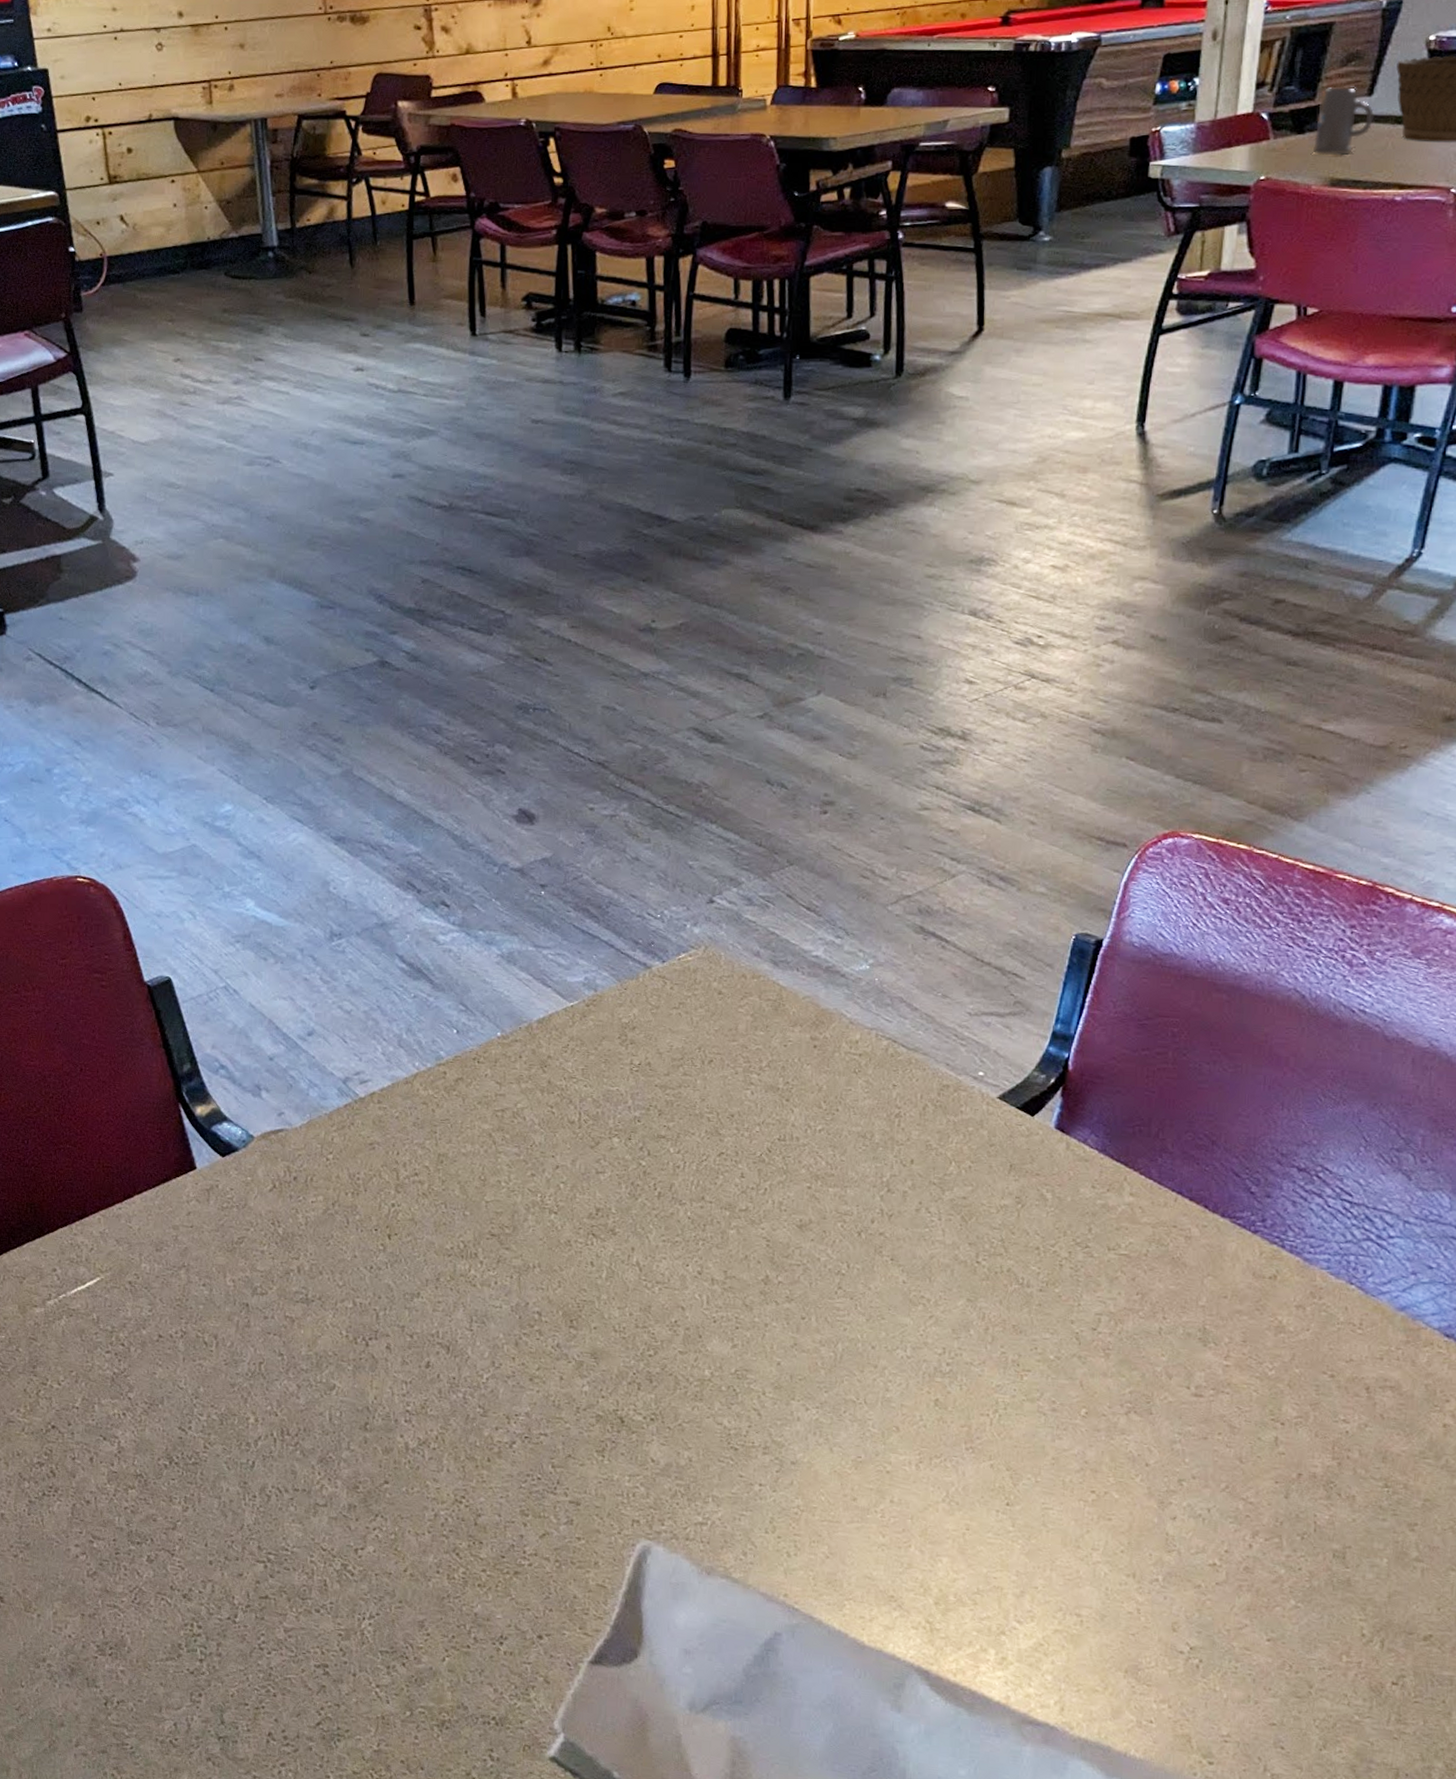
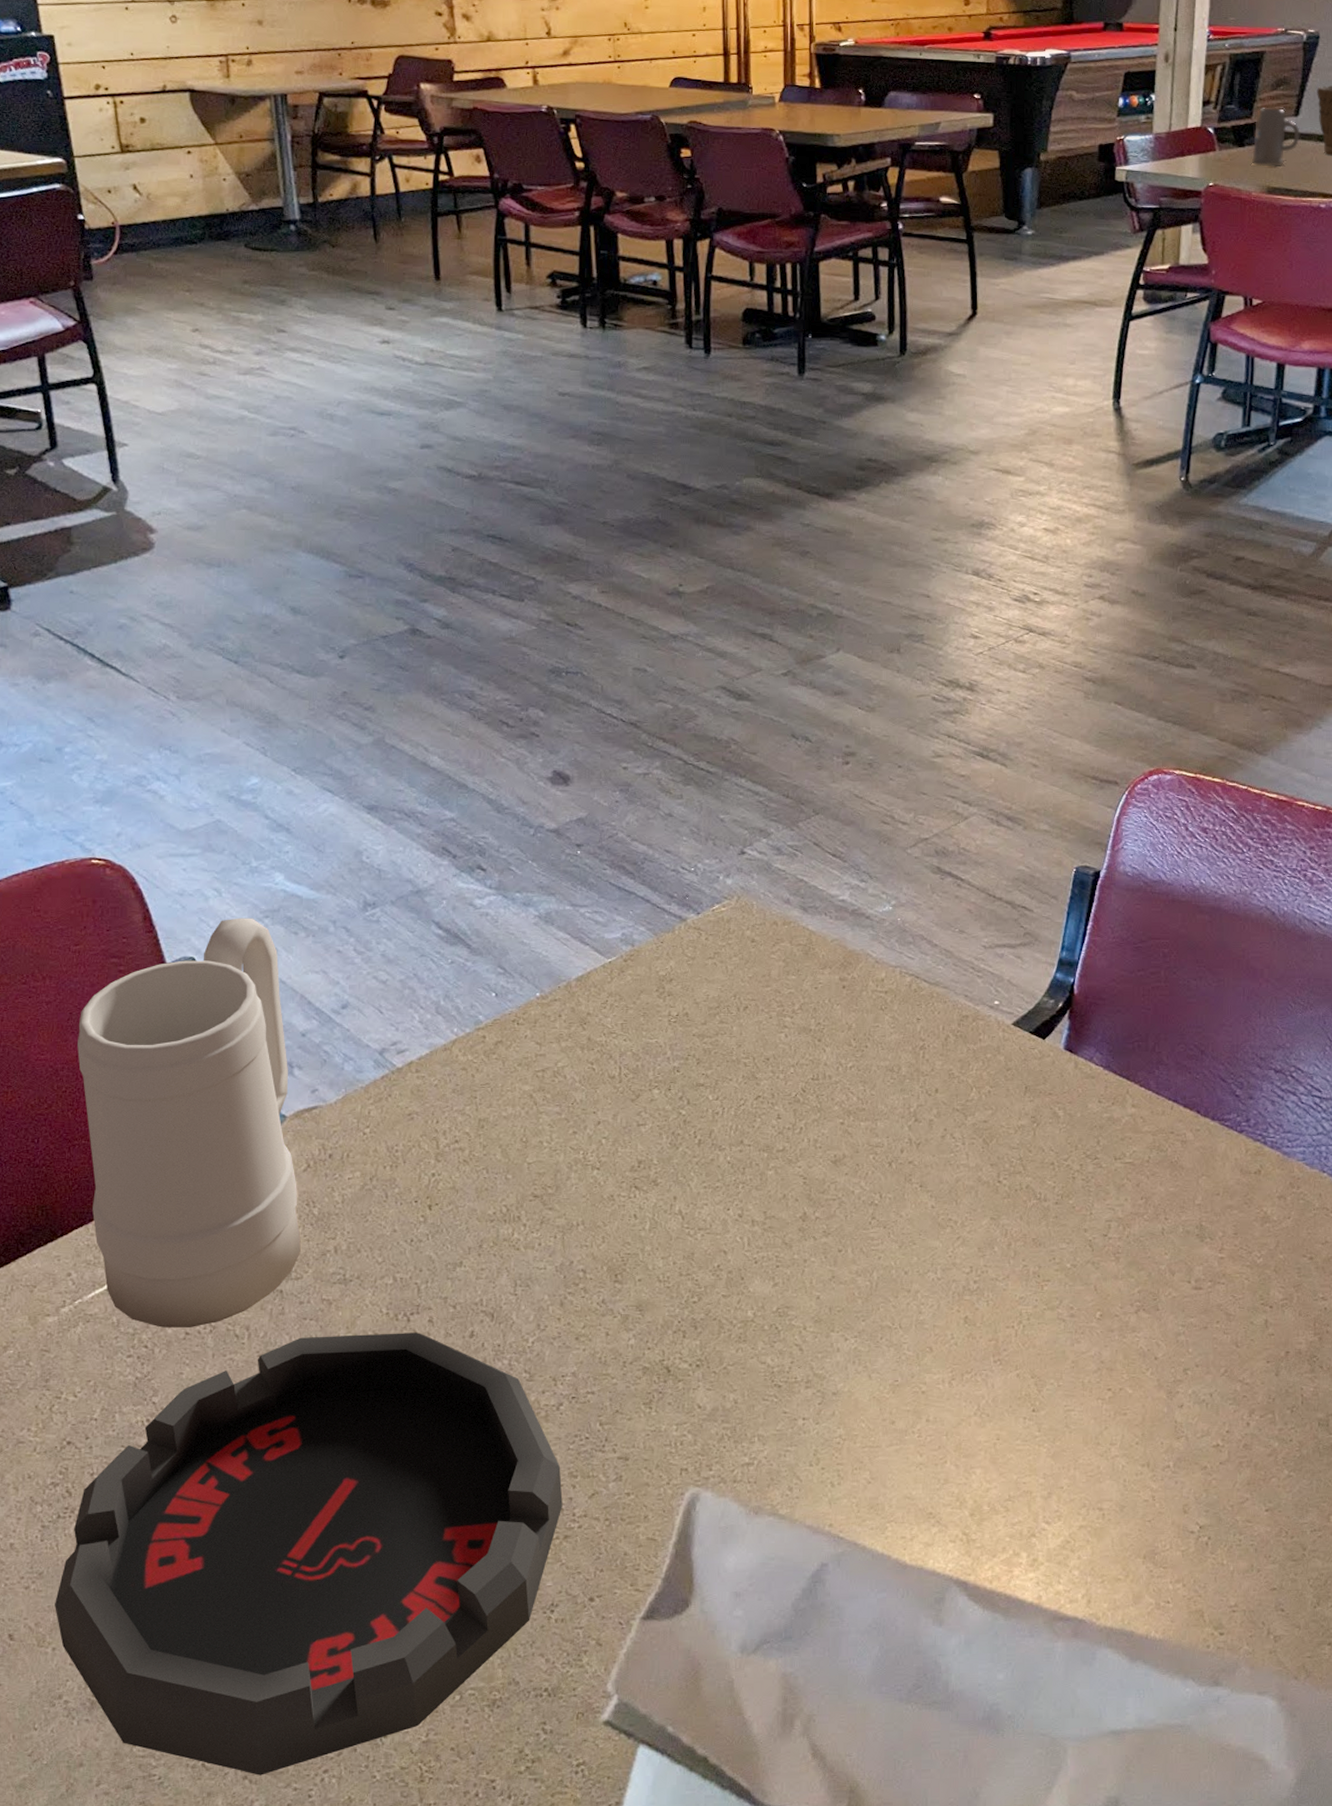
ashtray: none [40,1350,514,1760] -> present [55,1333,563,1776]
beer mug: none [63,941,266,1331] -> present [77,918,301,1328]

